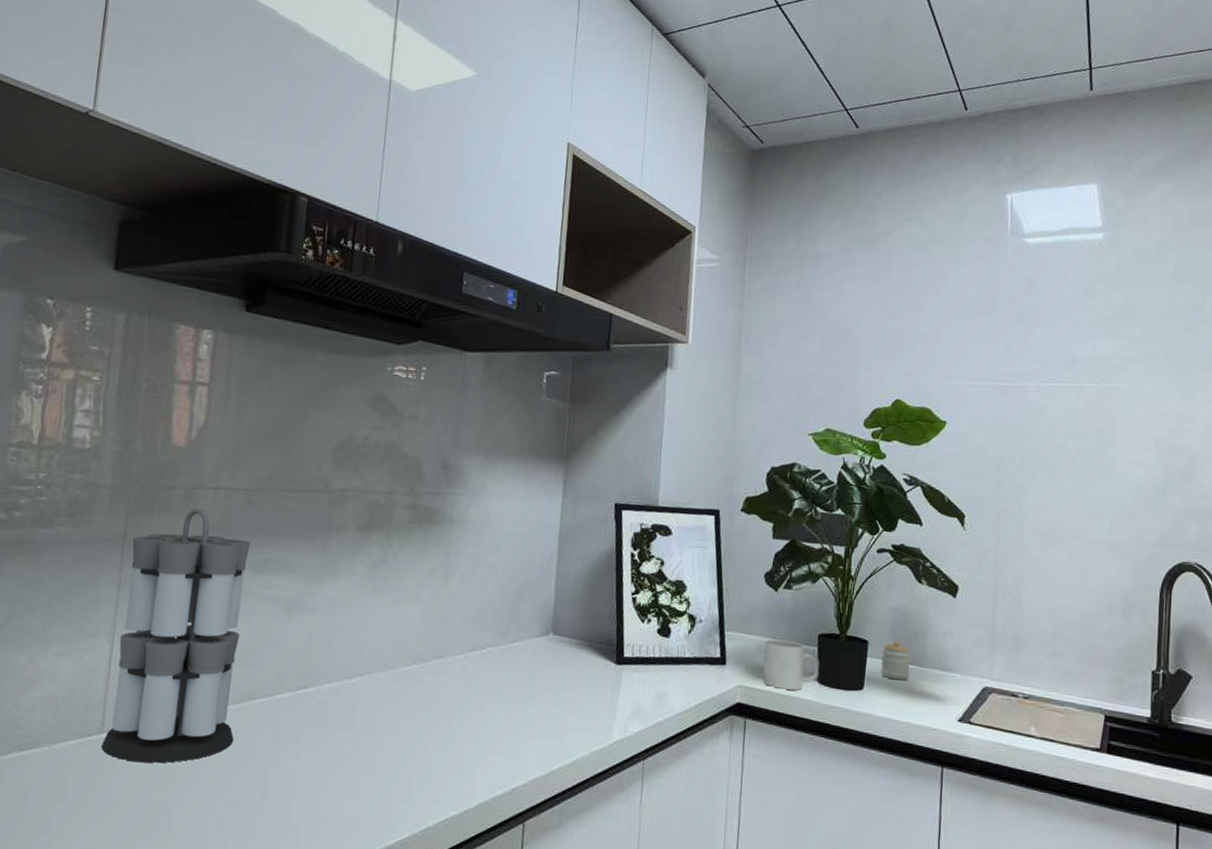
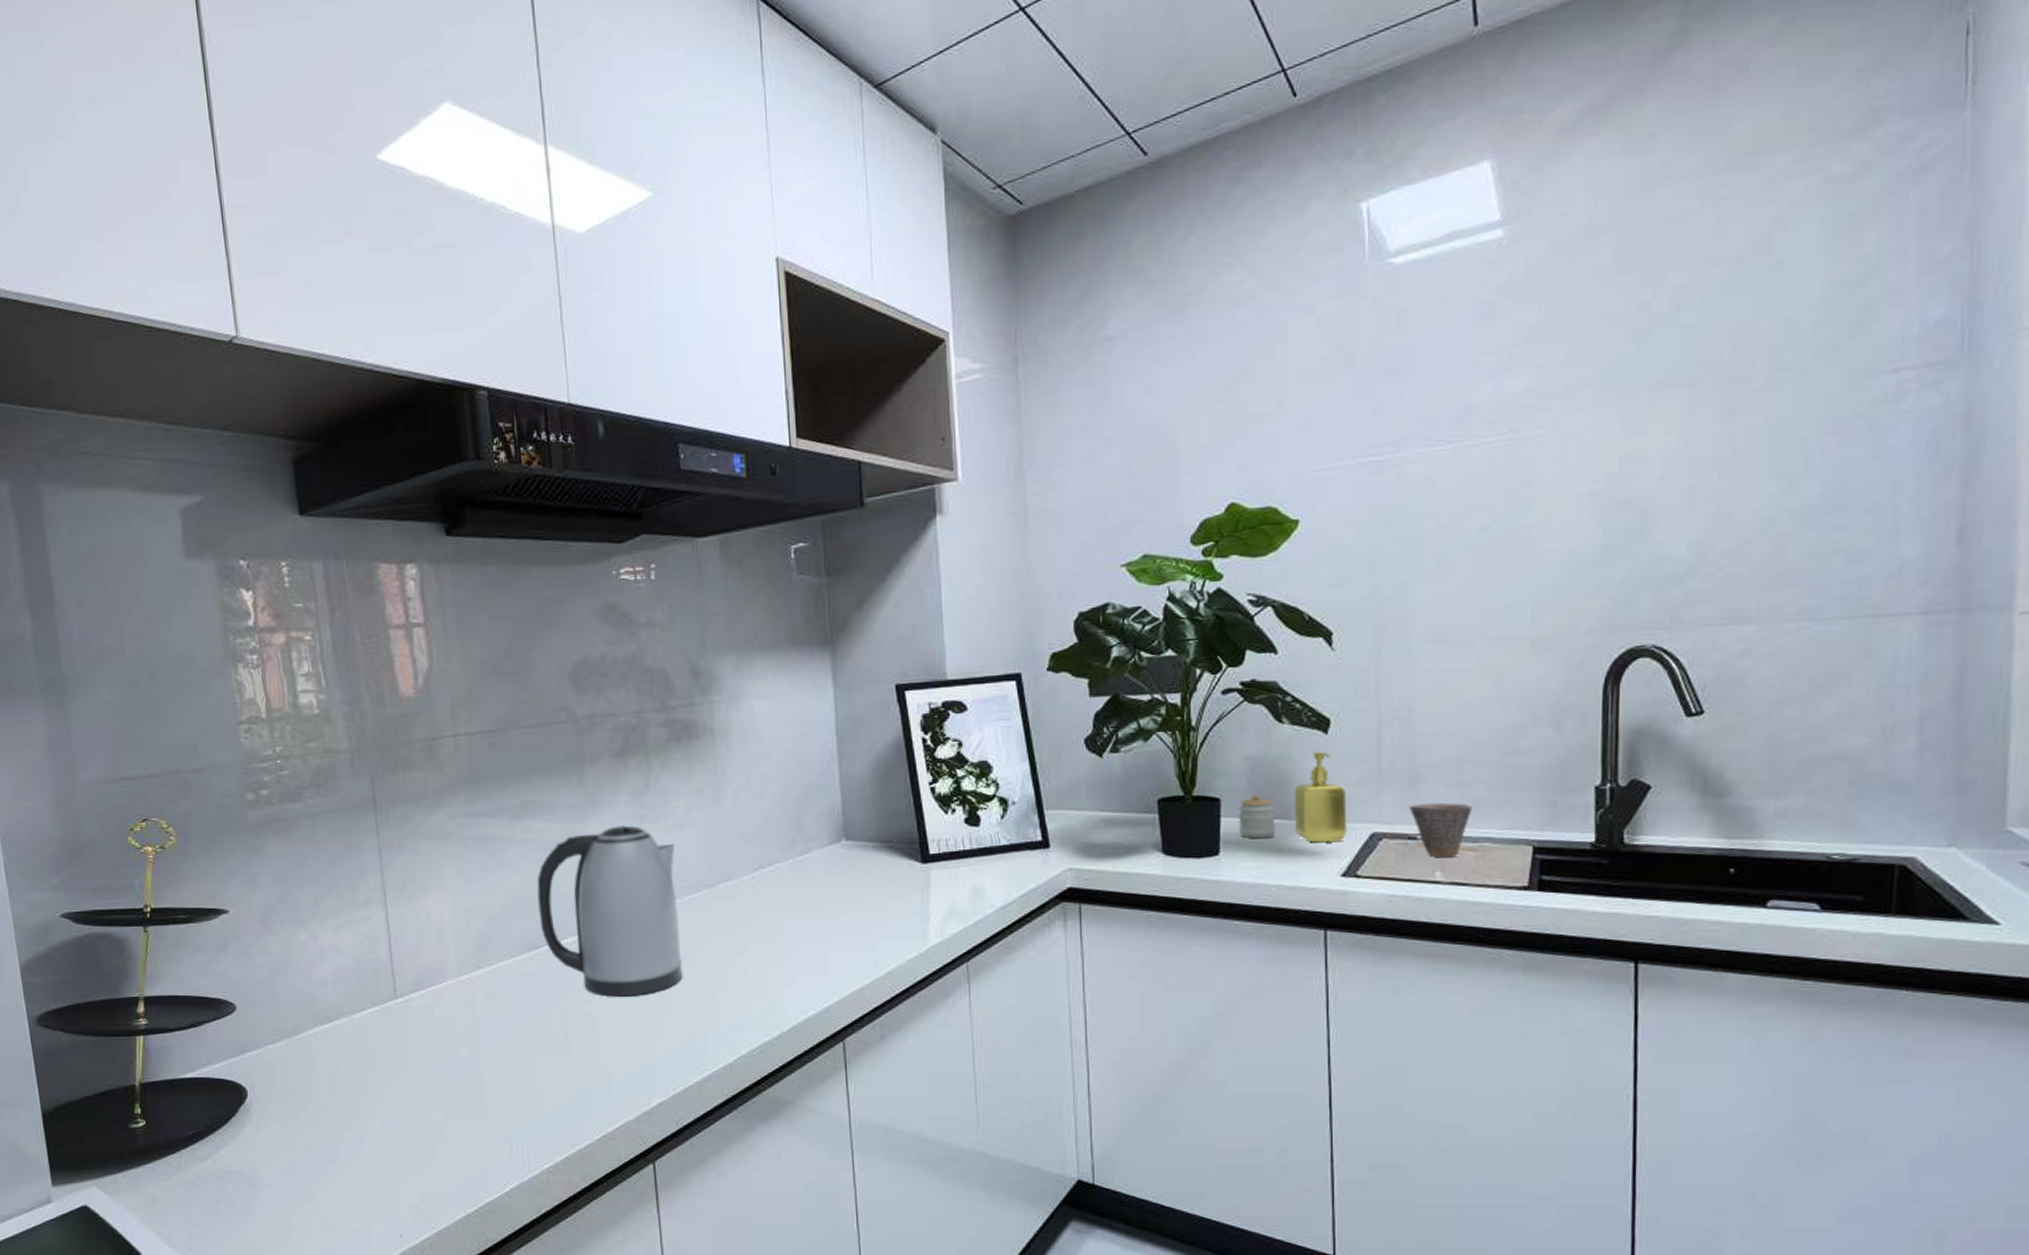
spice rack: present [101,507,251,763] -> none [383,759,527,1023]
kettle: none [259,593,400,757] -> present [536,825,683,997]
mug: present [762,639,820,691] -> none [1093,811,1164,867]
soap dispenser: none [925,611,967,691] -> present [1294,751,1347,843]
cup: none [1014,667,1061,717] -> present [1409,802,1472,858]

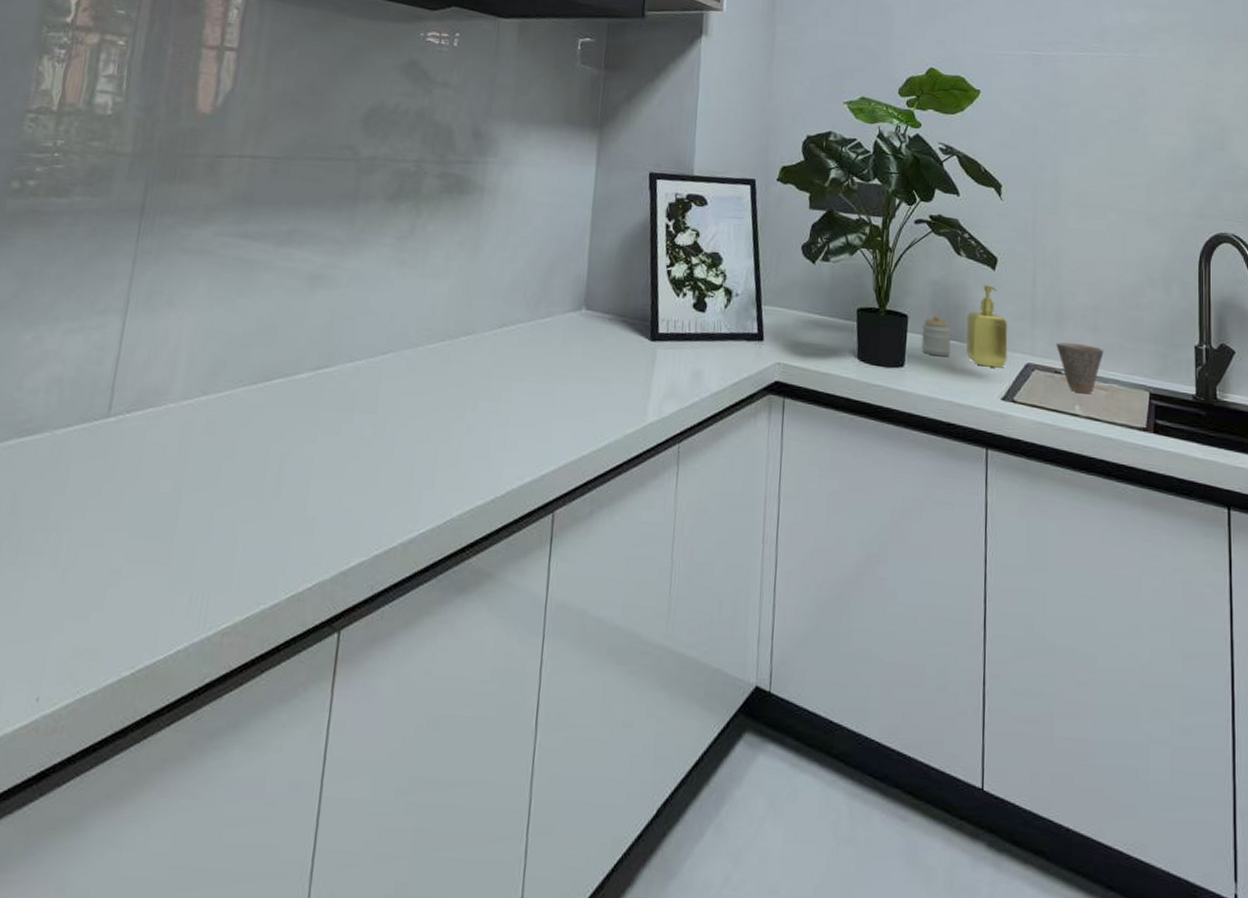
kettle: present [536,825,683,997] -> none [278,266,428,442]

